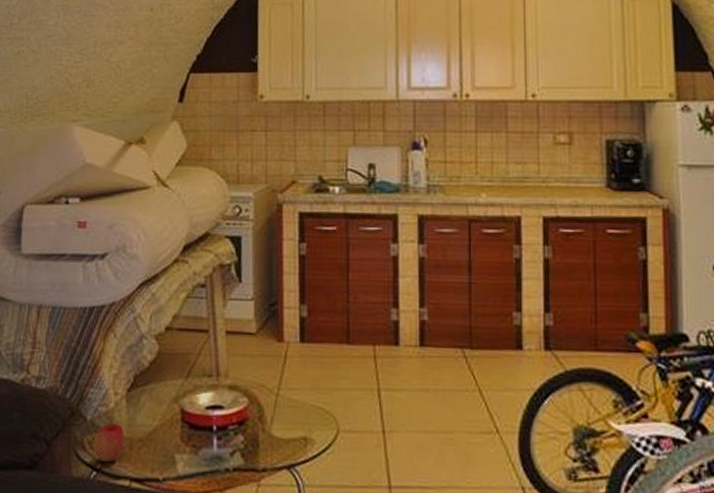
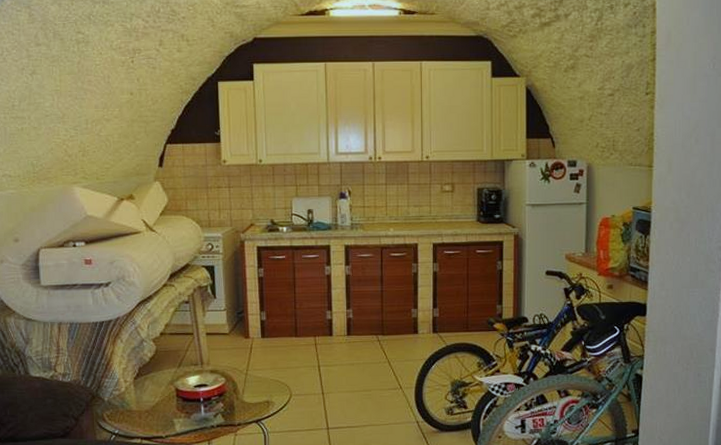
apple: present [92,423,125,462] -> none [111,402,135,428]

